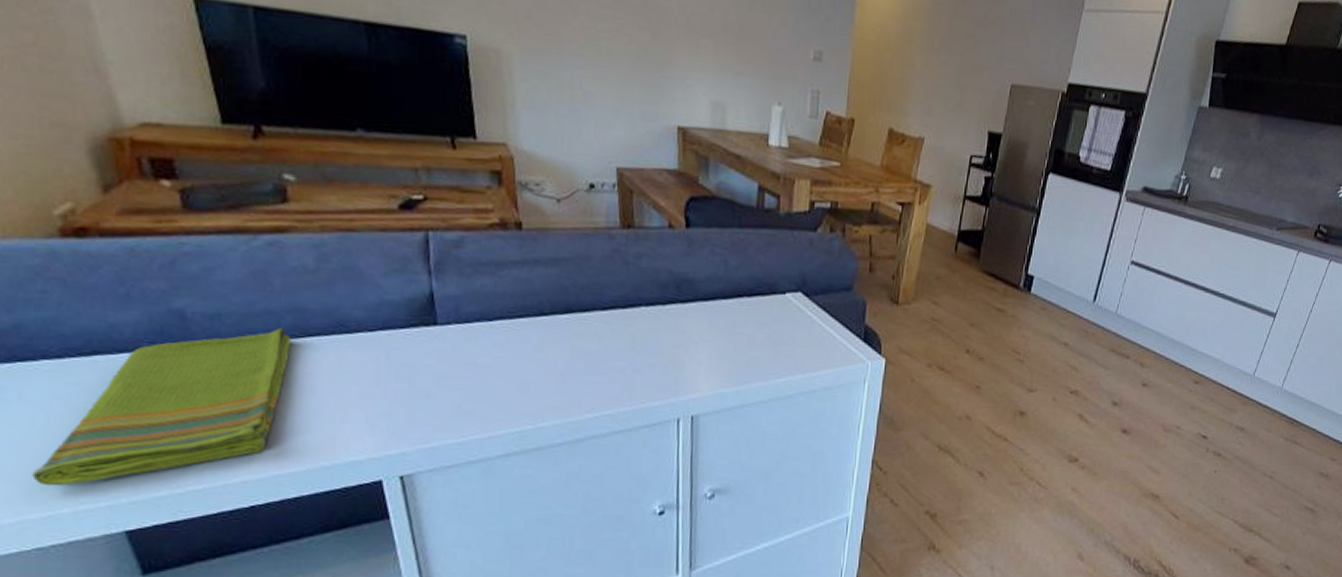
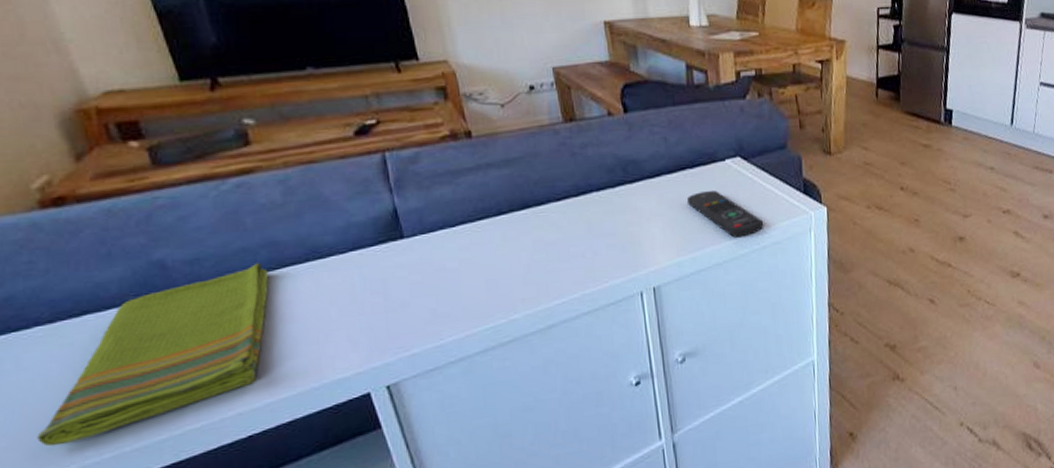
remote control: none [740,323,816,377] -> present [687,191,763,238]

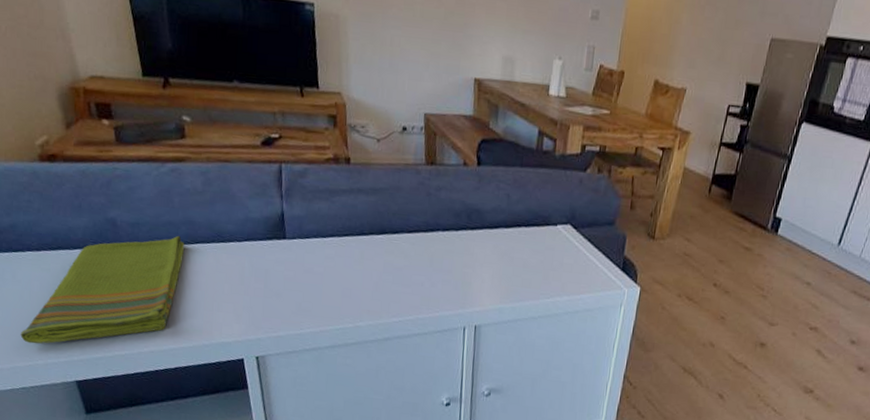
remote control: present [687,191,763,238] -> none [517,250,580,299]

